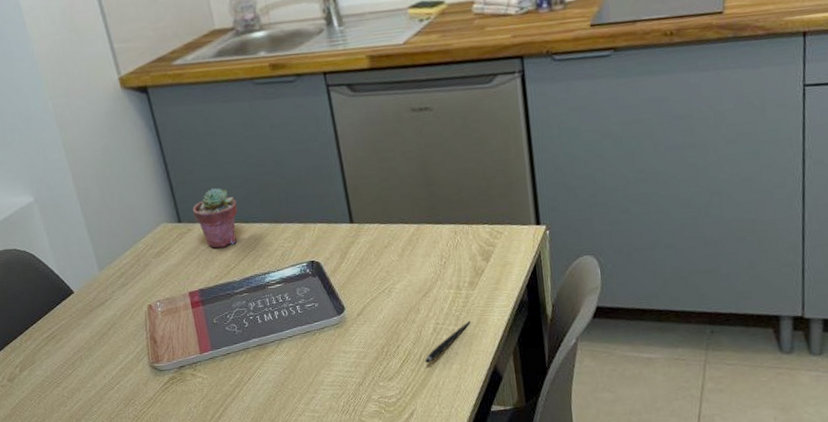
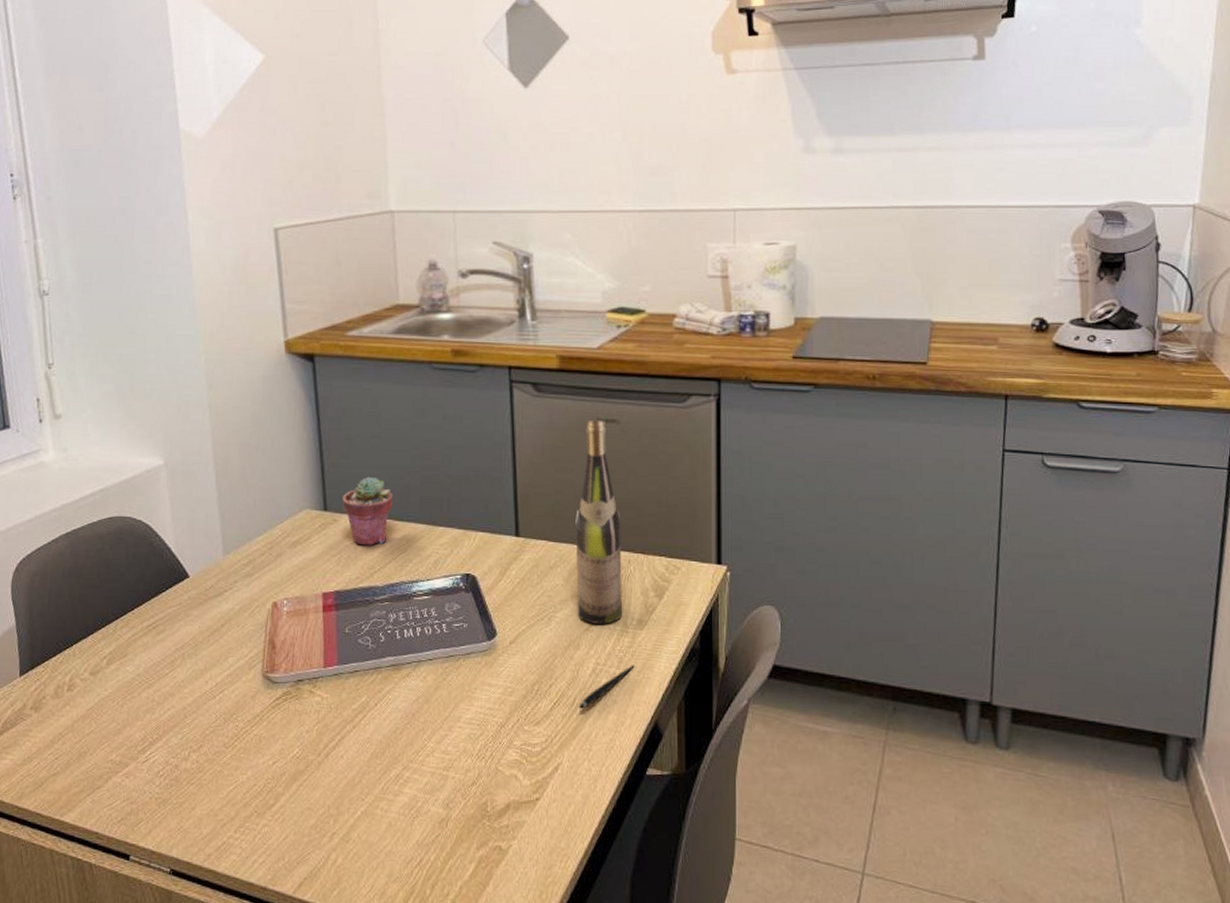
wine bottle: none [401,109,454,291] -> present [575,419,622,624]

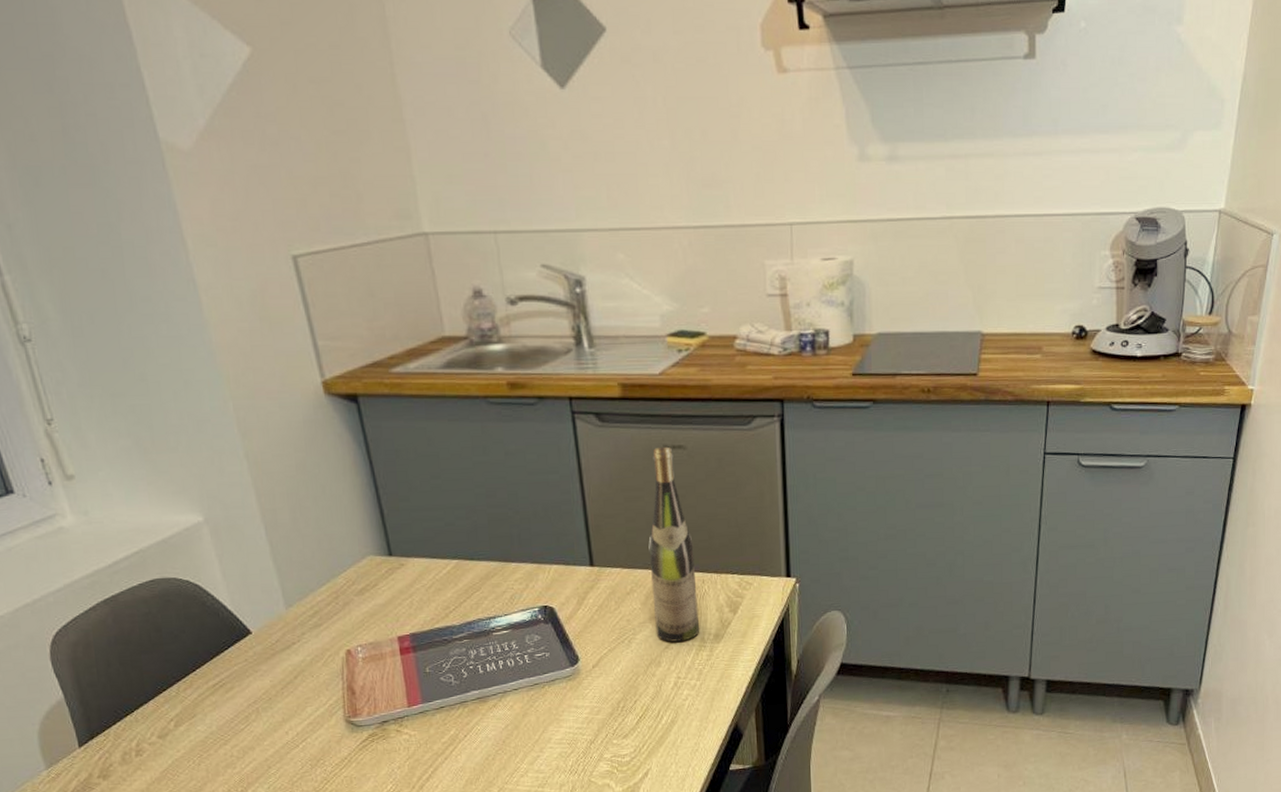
potted succulent: present [342,476,393,546] -> none [407,518,461,588]
pen: present [578,665,635,709] -> none [663,675,714,720]

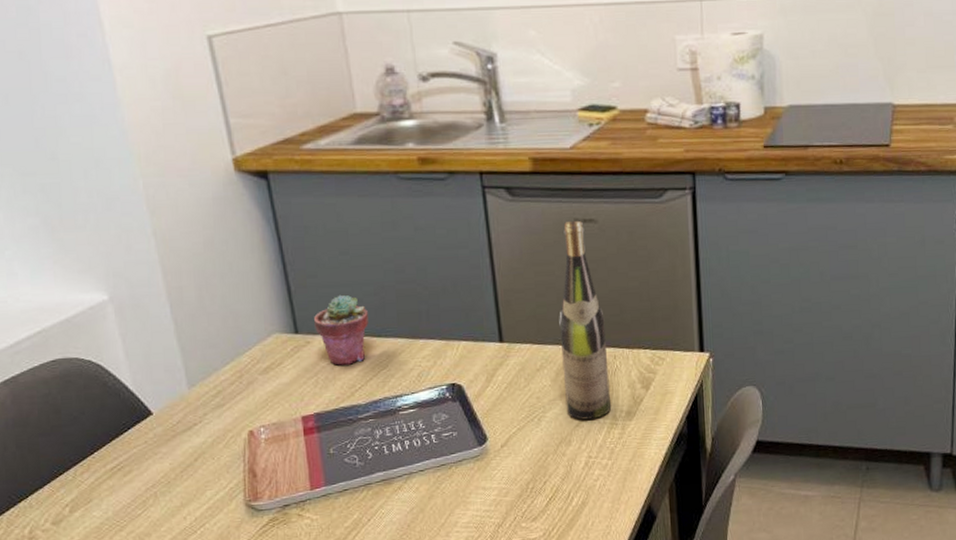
potted succulent: none [407,518,461,588] -> present [314,294,368,366]

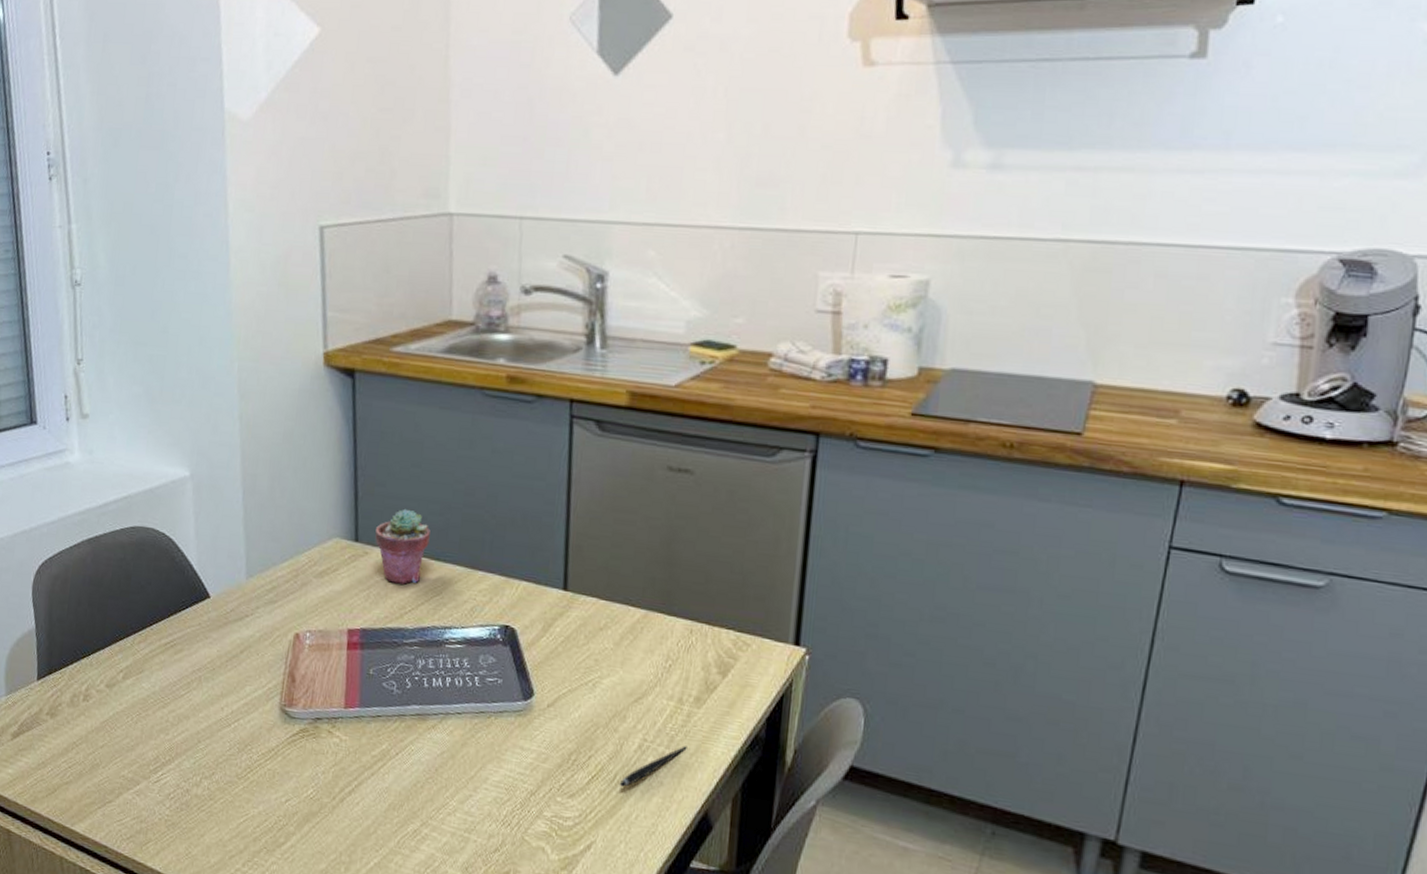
wine bottle: present [559,220,611,420] -> none [626,467,686,698]
pen: none [573,454,626,501] -> present [619,745,687,787]

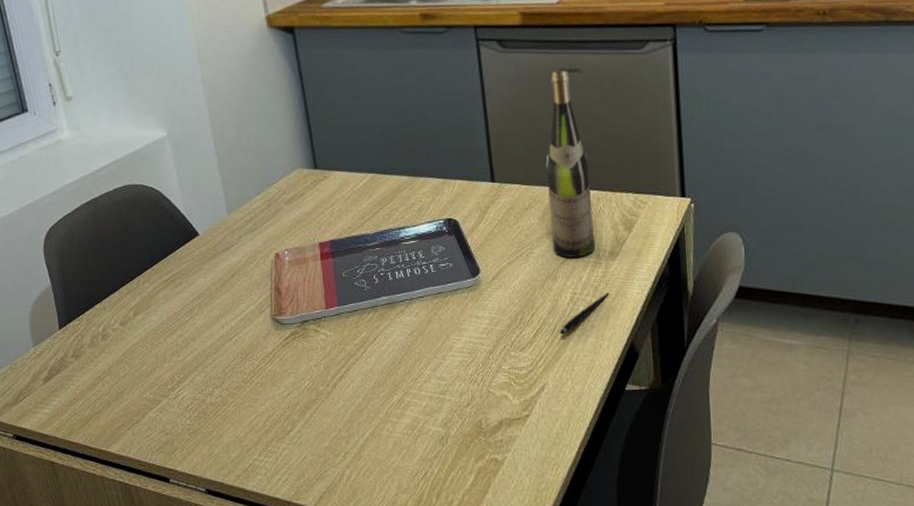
potted succulent: present [375,508,430,584] -> none [330,135,376,198]
wine bottle: none [626,467,686,698] -> present [546,70,594,258]

